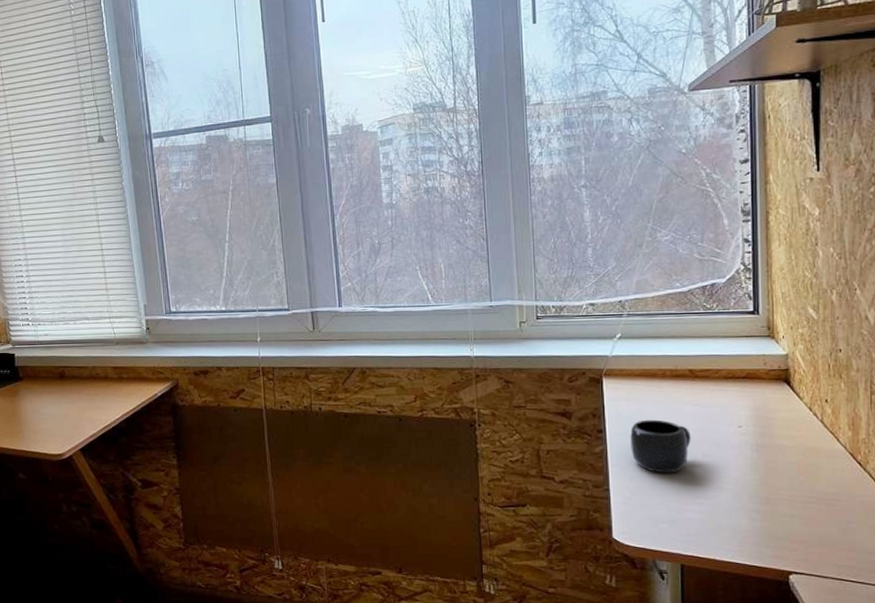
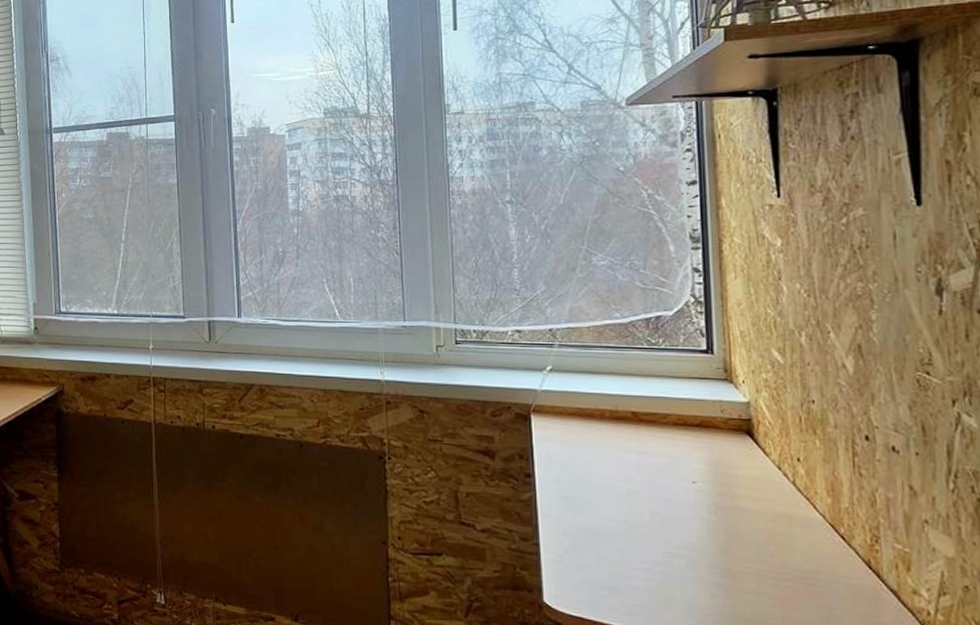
mug: present [630,419,691,473] -> none [563,466,636,531]

